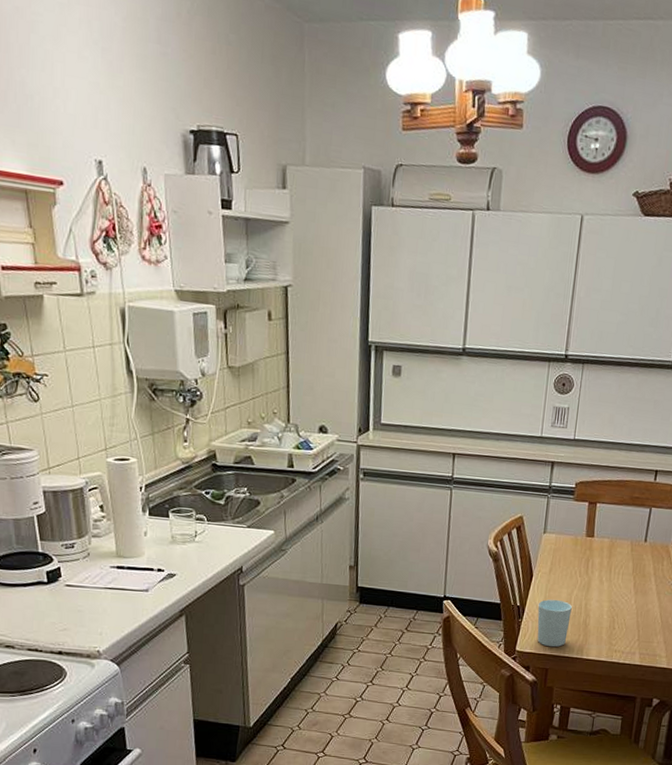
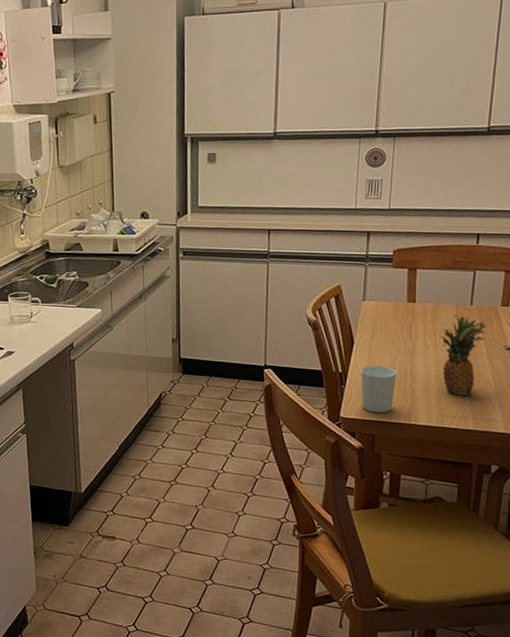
fruit: none [614,550,658,632] -> present [440,314,487,396]

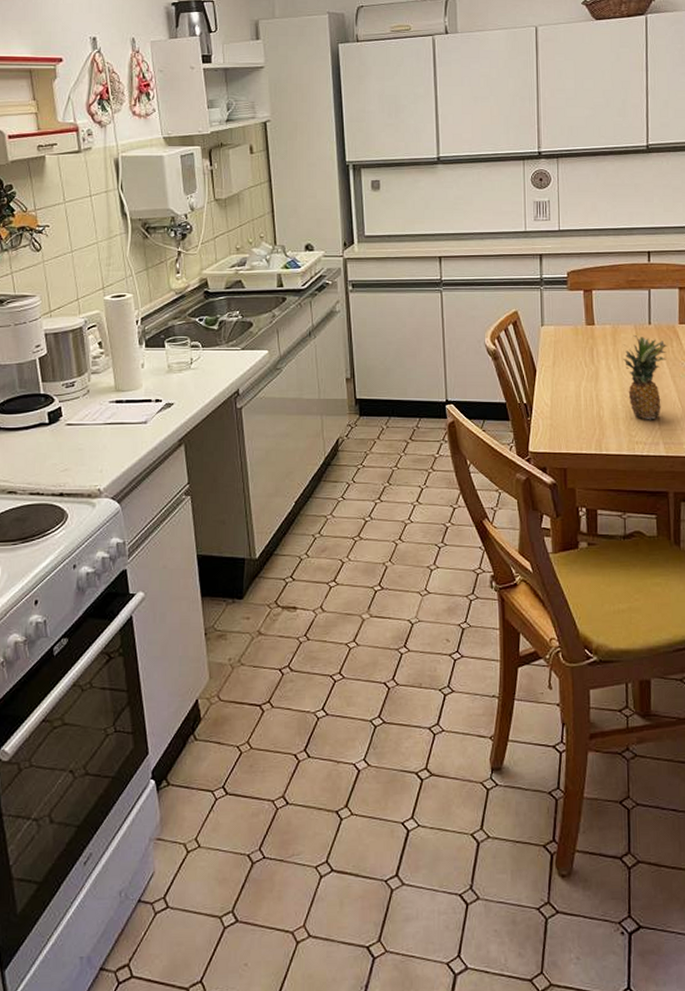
cup: present [360,365,397,413] -> none [546,393,583,445]

